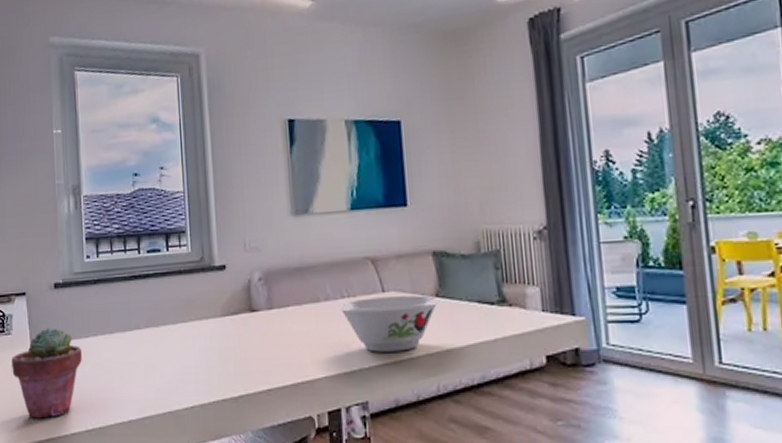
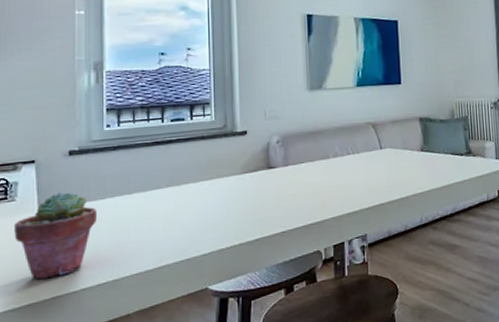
bowl: present [340,295,437,352] -> none [346,150,422,196]

